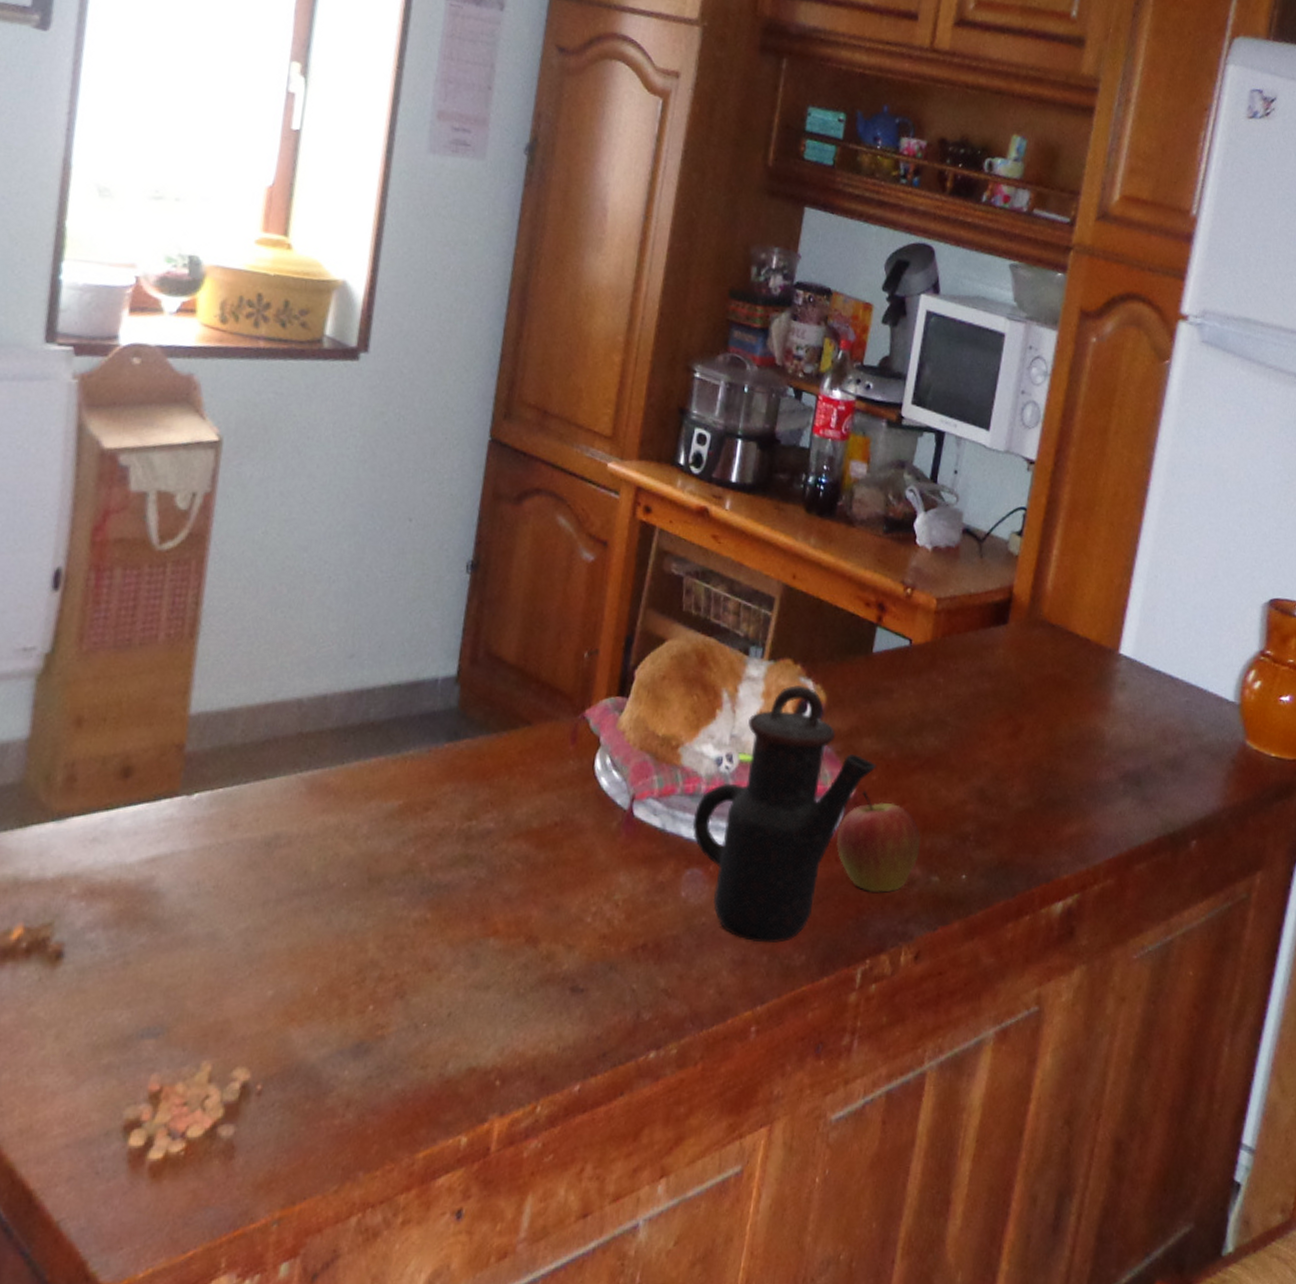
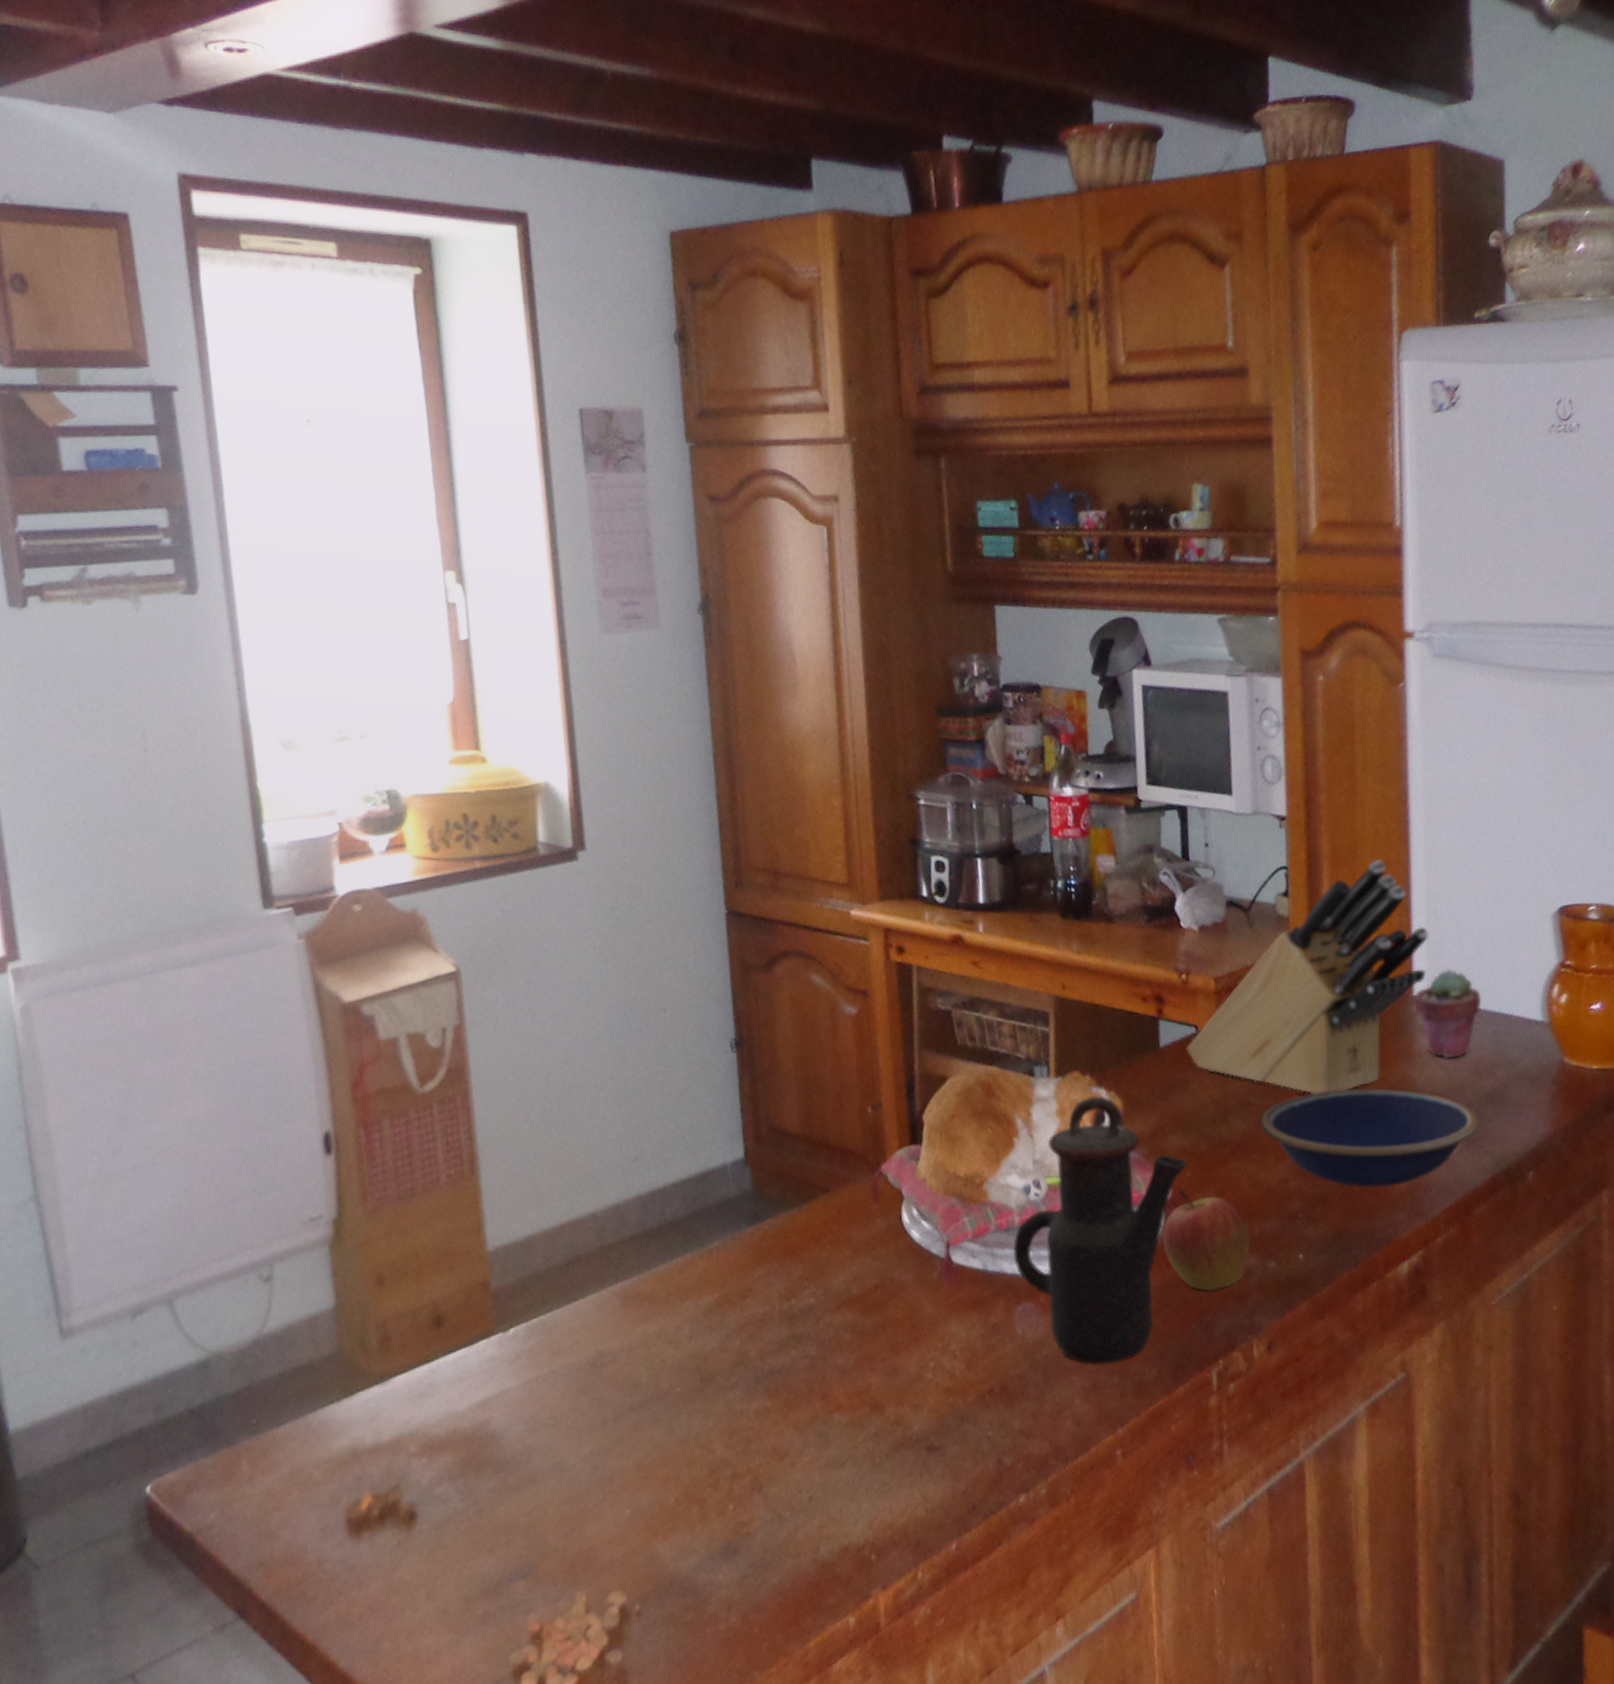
knife block: none [897,519,1145,729] -> present [1186,860,1429,1094]
bowl: none [951,724,1156,828] -> present [1260,1087,1479,1187]
potted succulent: none [1117,634,1182,720] -> present [1412,968,1482,1059]

